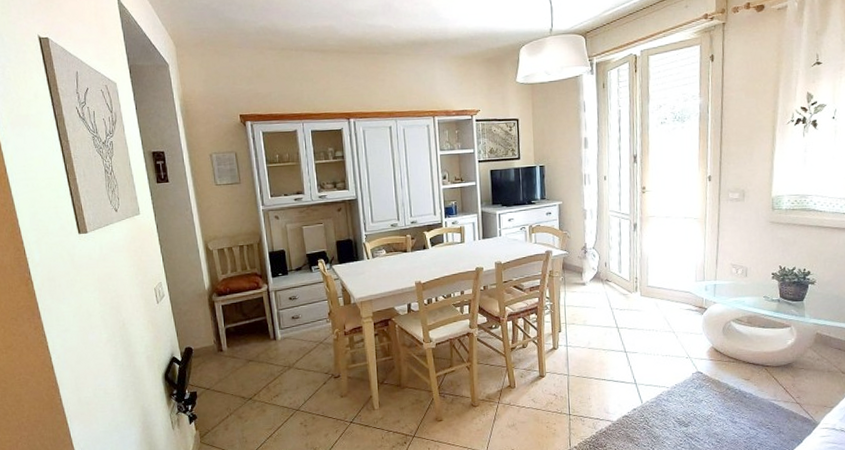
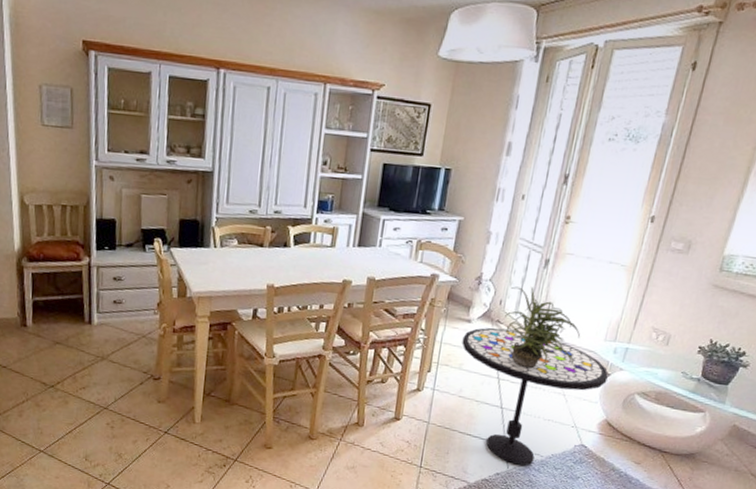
side table: none [581,285,706,399] -> present [462,327,608,466]
potted plant: none [611,248,675,315] -> present [505,286,580,369]

